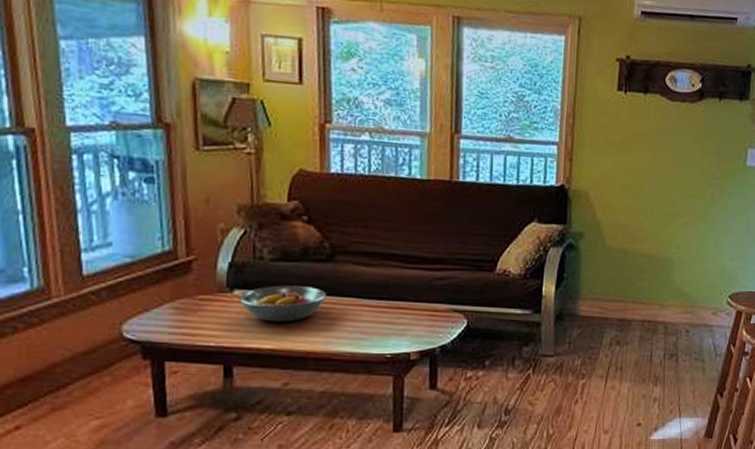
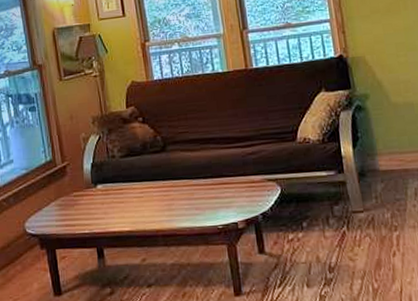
fruit bowl: present [239,285,327,323] -> none [102,174,165,208]

